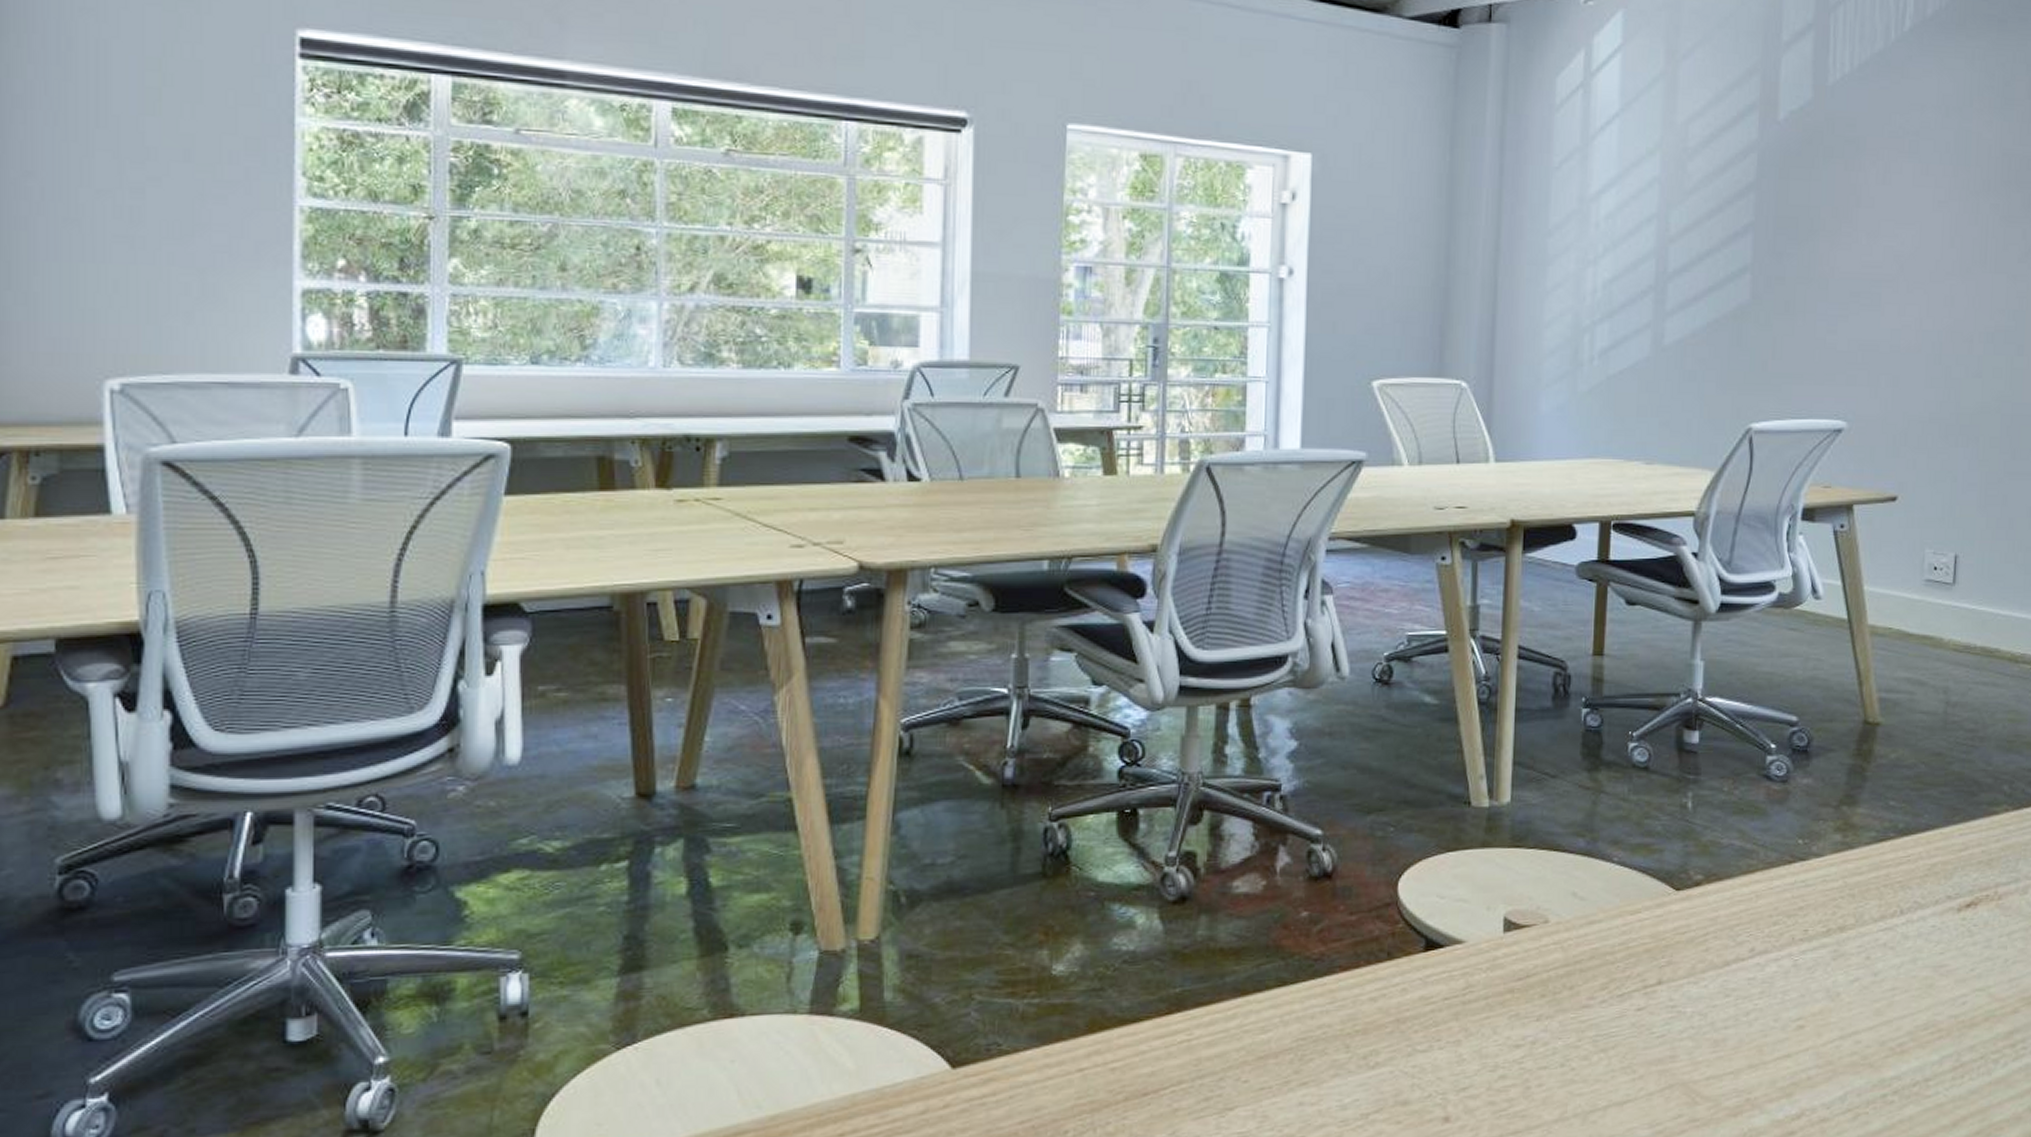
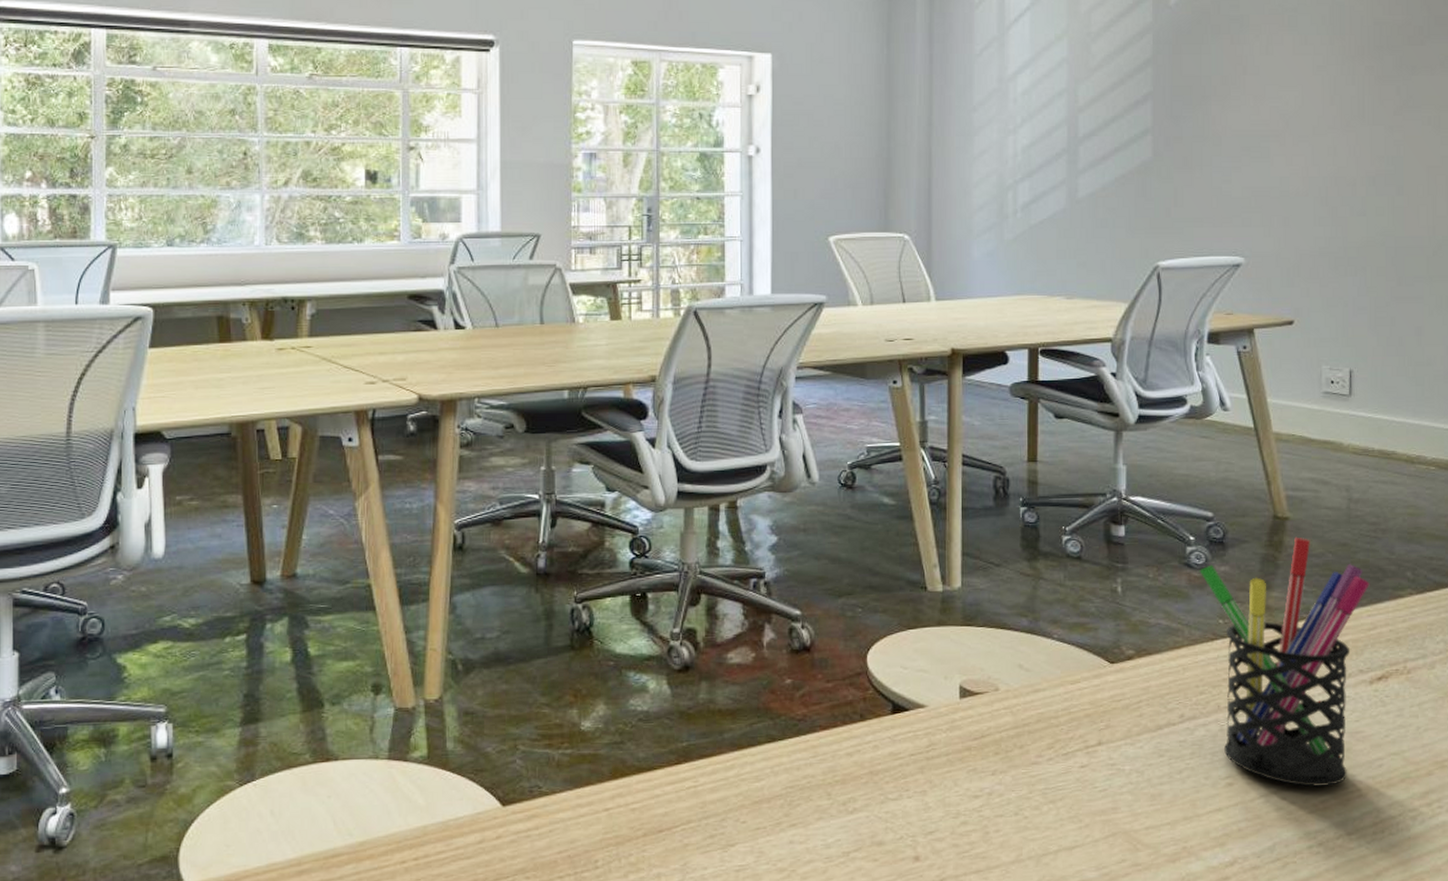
pen holder: none [1779,745,1964,1028] -> present [1199,537,1370,787]

